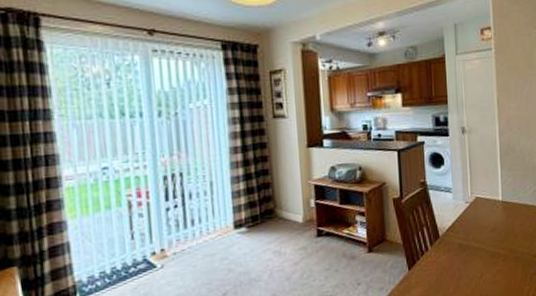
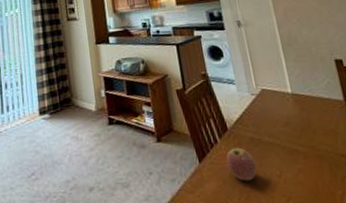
apple: none [434,253,462,285] -> present [225,147,257,182]

